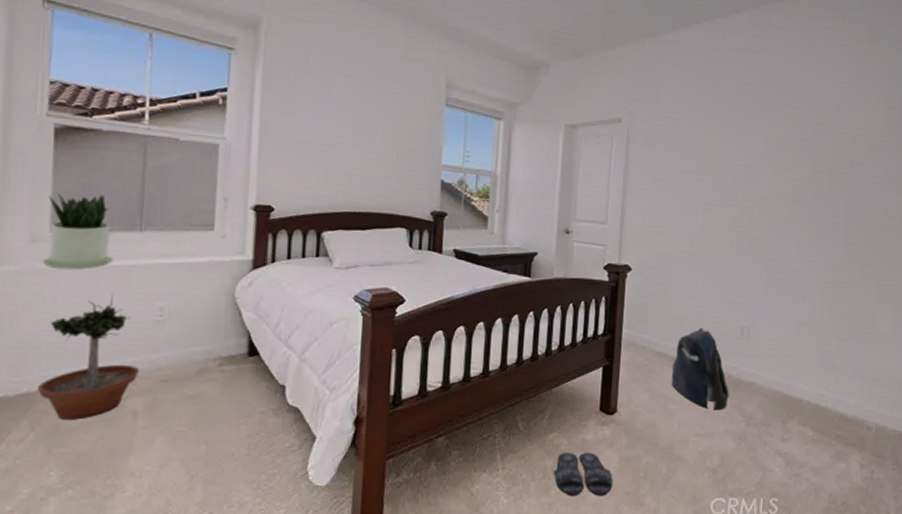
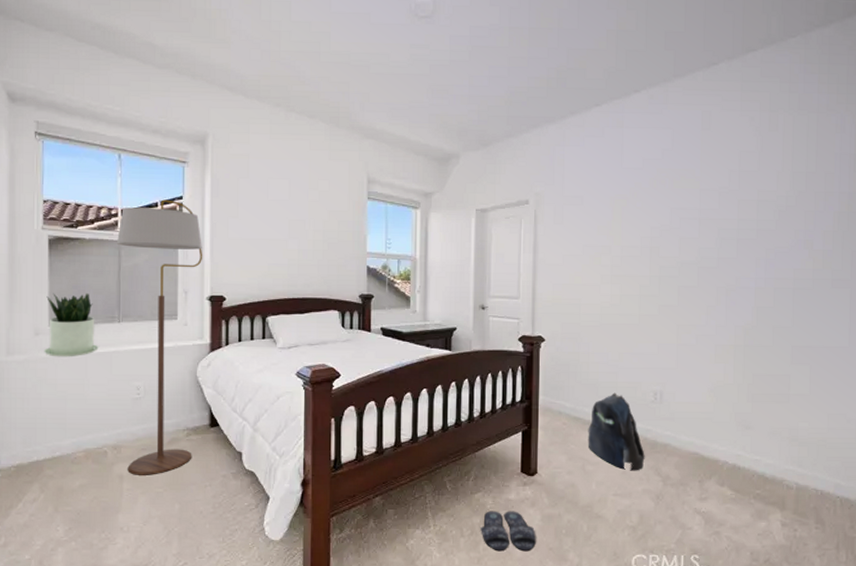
potted tree: present [38,292,139,420] -> none [45,375,123,483]
floor lamp: none [143,90,249,411] -> present [117,199,203,475]

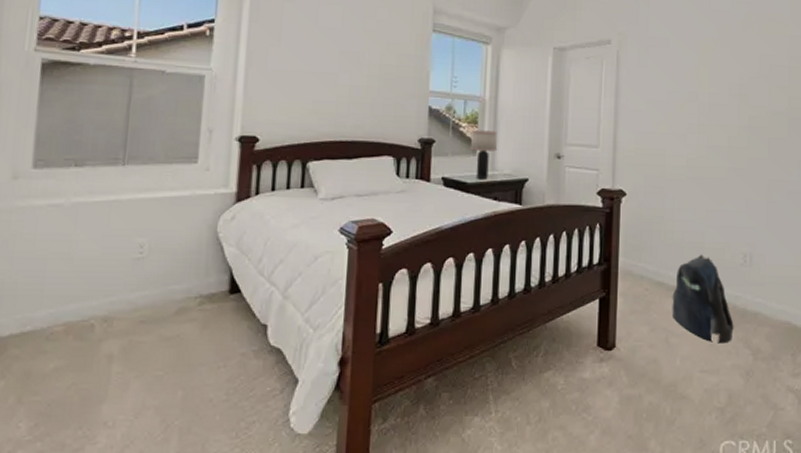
planter: present [43,293,99,357] -> none [22,128,95,207]
floor lamp: present [117,199,203,475] -> none [119,22,235,355]
table lamp: none [404,286,429,330] -> present [470,130,498,180]
slippers: present [480,510,536,552] -> none [550,392,613,441]

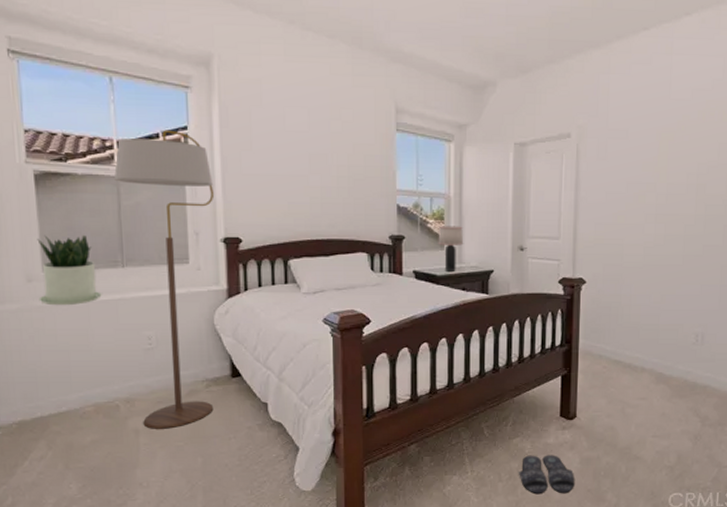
planter: none [22,128,95,207] -> present [37,235,102,306]
floor lamp: none [119,22,235,355] -> present [114,130,215,429]
slippers: none [550,392,613,441] -> present [519,454,575,495]
backpack: present [672,254,734,344] -> none [628,335,685,413]

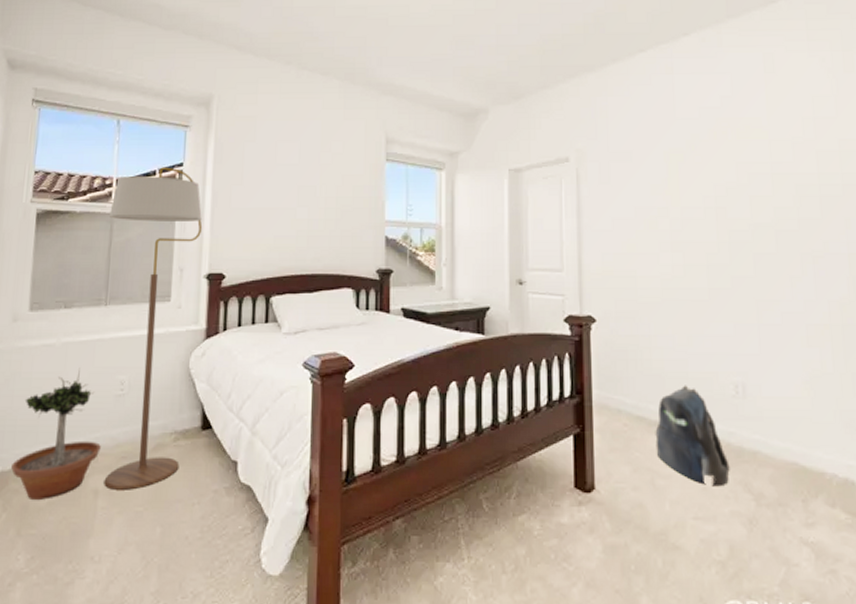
planter: present [37,235,102,306] -> none [20,273,82,347]
potted tree: none [50,325,136,439] -> present [11,368,101,500]
table lamp: present [438,226,464,273] -> none [428,258,457,310]
slippers: present [519,454,575,495] -> none [527,538,598,595]
backpack: none [628,335,685,413] -> present [655,385,730,487]

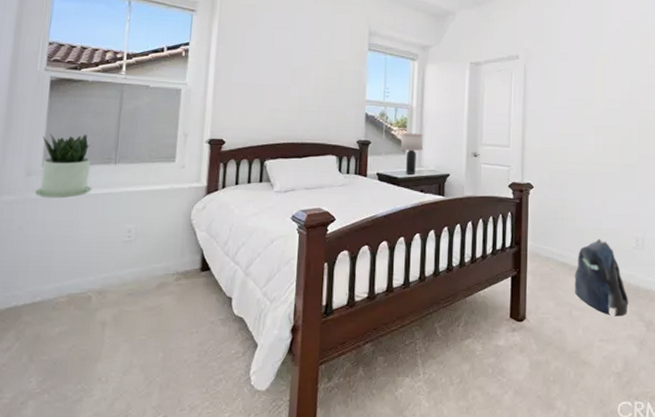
potted tree: present [11,368,101,500] -> none [24,217,109,330]
planter: none [20,273,82,347] -> present [34,133,92,199]
floor lamp: present [104,167,203,490] -> none [111,45,206,322]
table lamp: none [428,258,457,310] -> present [400,133,424,175]

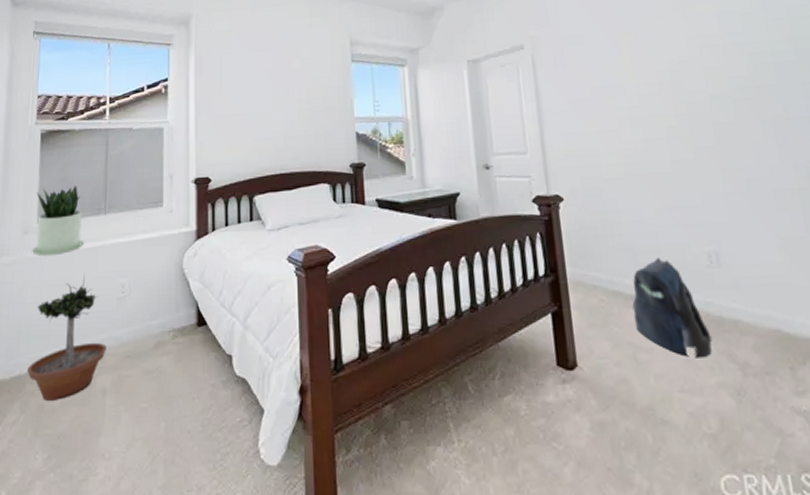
potted tree: none [24,217,109,330] -> present [27,273,107,401]
table lamp: present [400,133,424,175] -> none [398,148,426,199]

